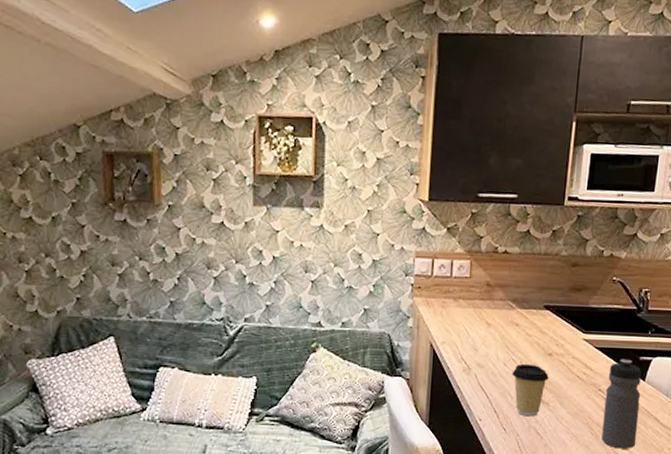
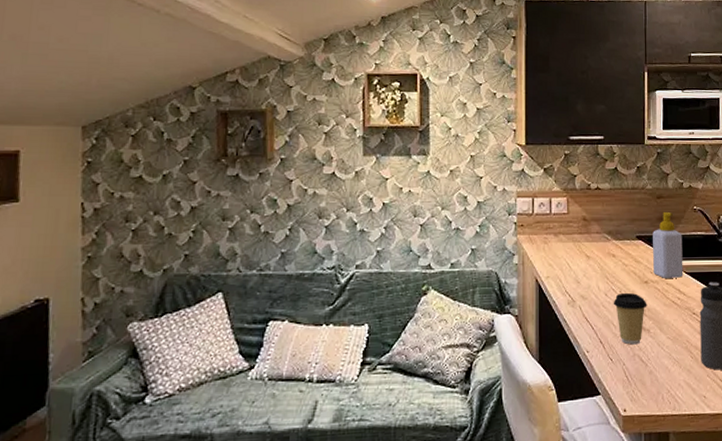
soap bottle: none [559,281,596,352] -> present [653,211,683,278]

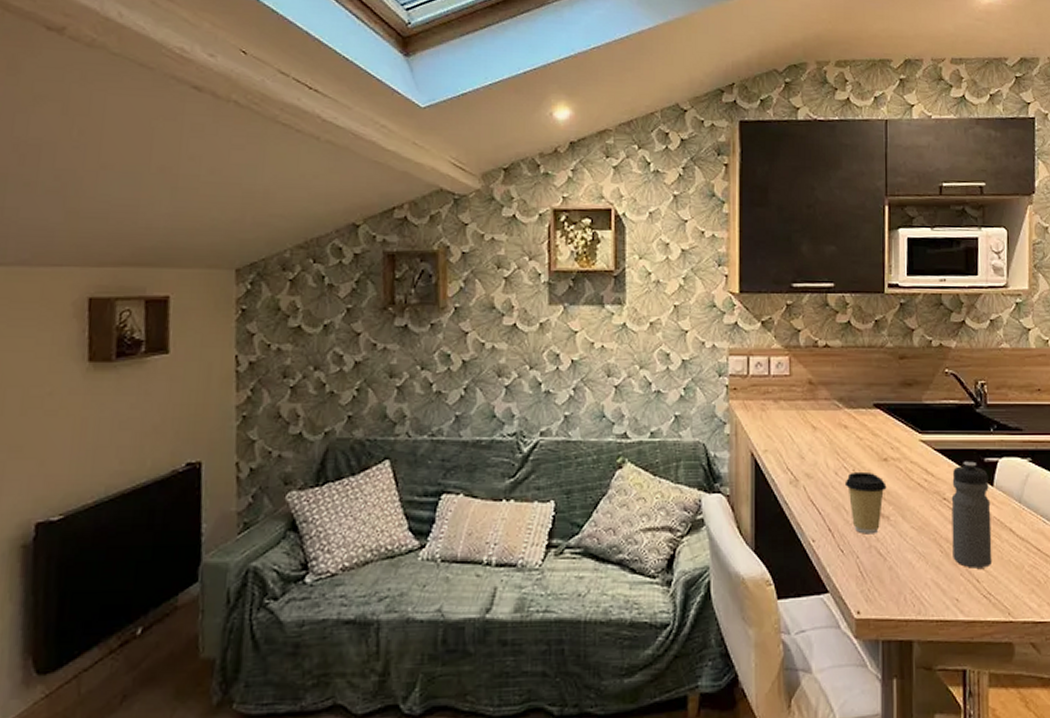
soap bottle: present [653,211,683,278] -> none [894,374,932,455]

